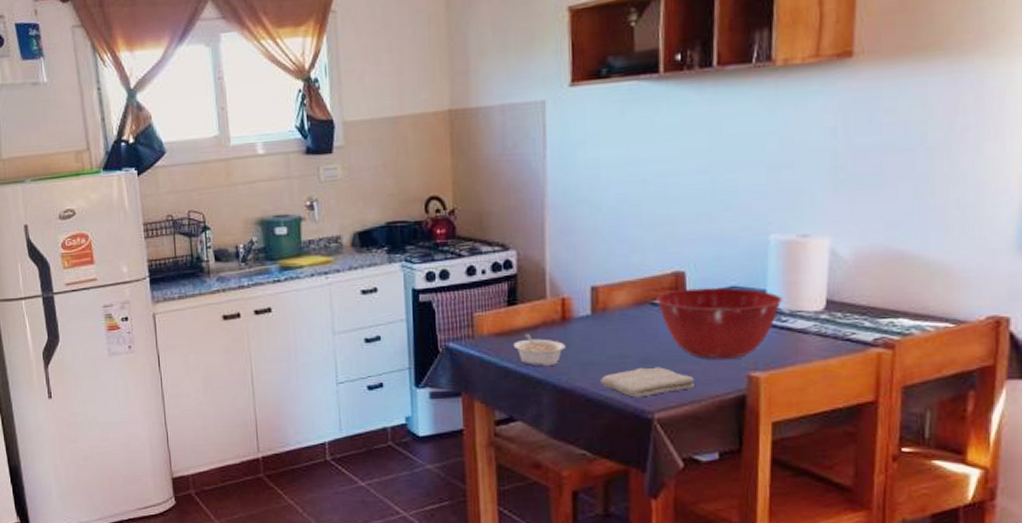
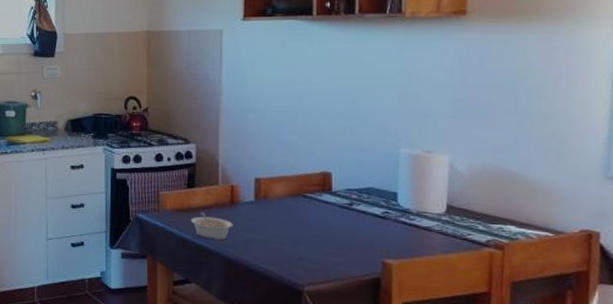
washcloth: present [601,367,694,398] -> none [261,247,338,272]
mixing bowl: present [656,287,783,359] -> none [308,186,411,247]

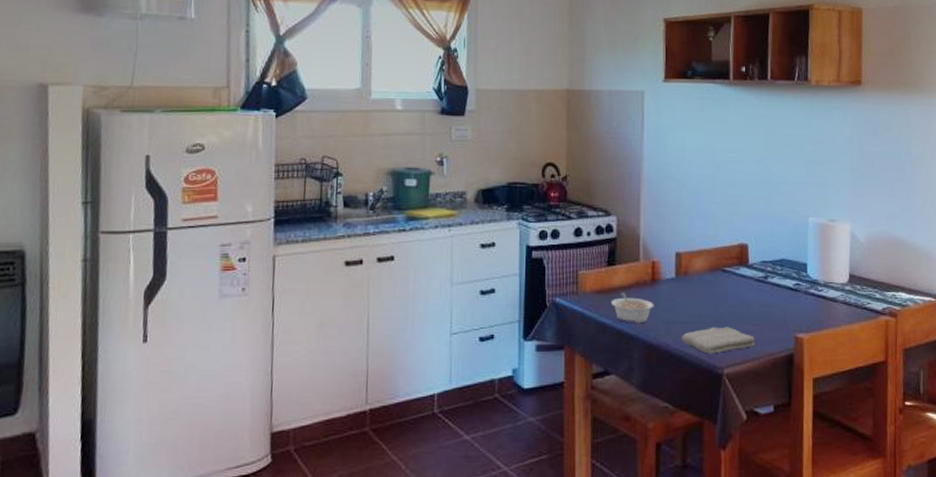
washcloth: none [261,247,338,272] -> present [682,327,755,354]

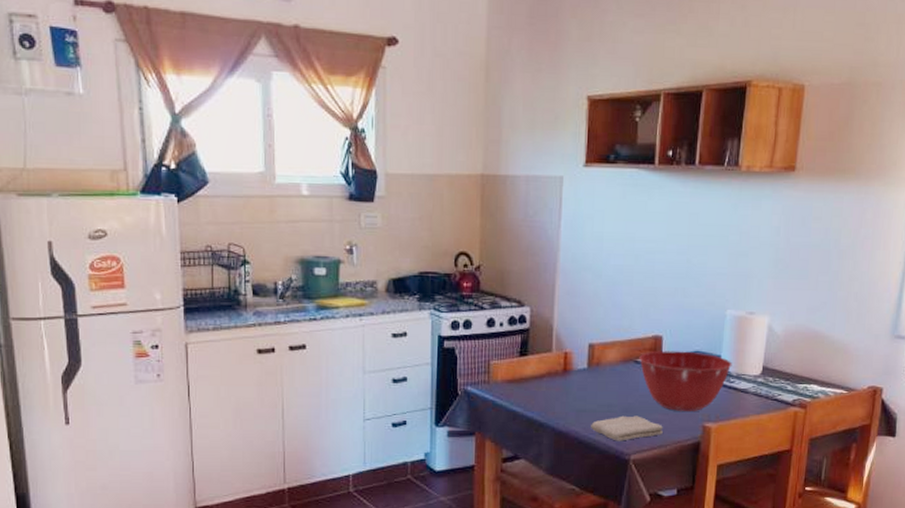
legume: present [610,292,654,324] -> none [521,381,565,412]
mixing bowl: none [726,259,819,321] -> present [639,351,732,411]

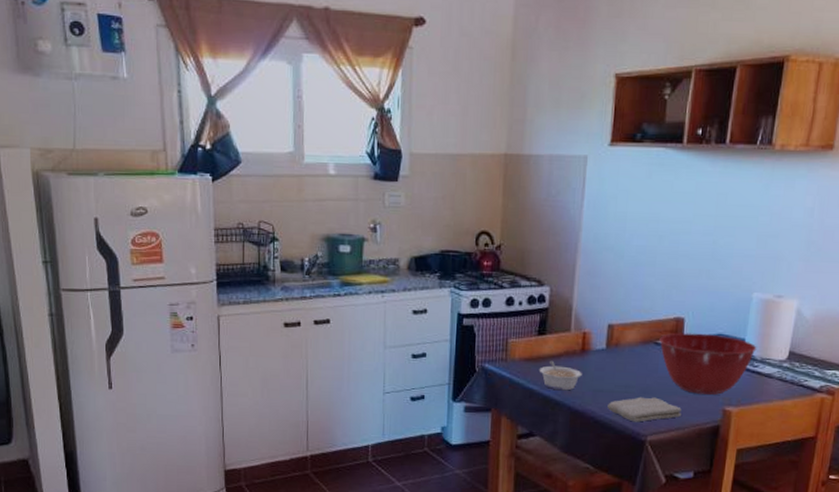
legume: none [521,381,565,412] -> present [539,360,582,391]

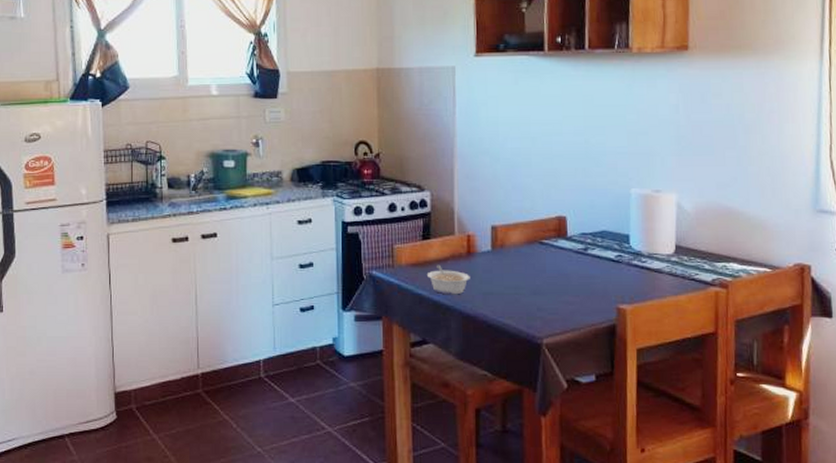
washcloth: present [607,397,682,422] -> none [499,298,575,325]
mixing bowl: present [659,333,757,395] -> none [544,231,643,293]

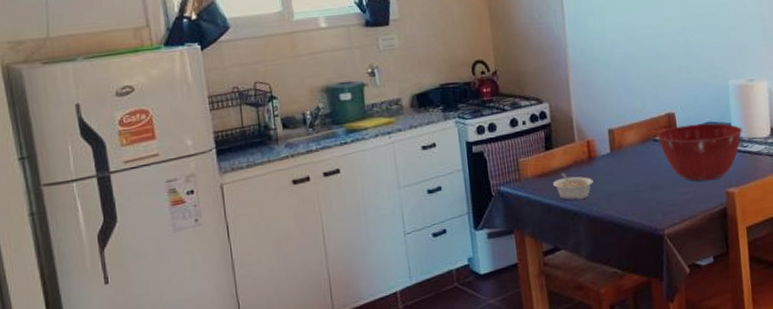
mixing bowl: none [544,231,643,293] -> present [656,123,743,182]

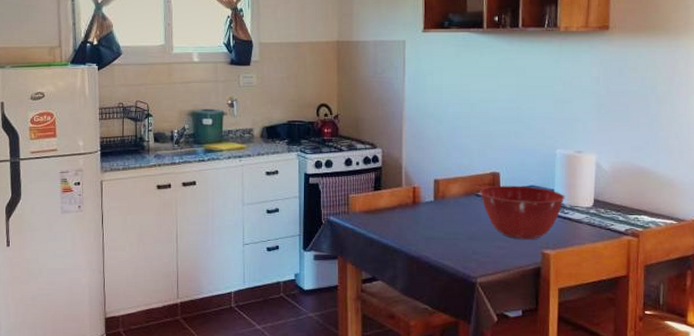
legume: present [552,172,593,201] -> none [377,212,415,239]

